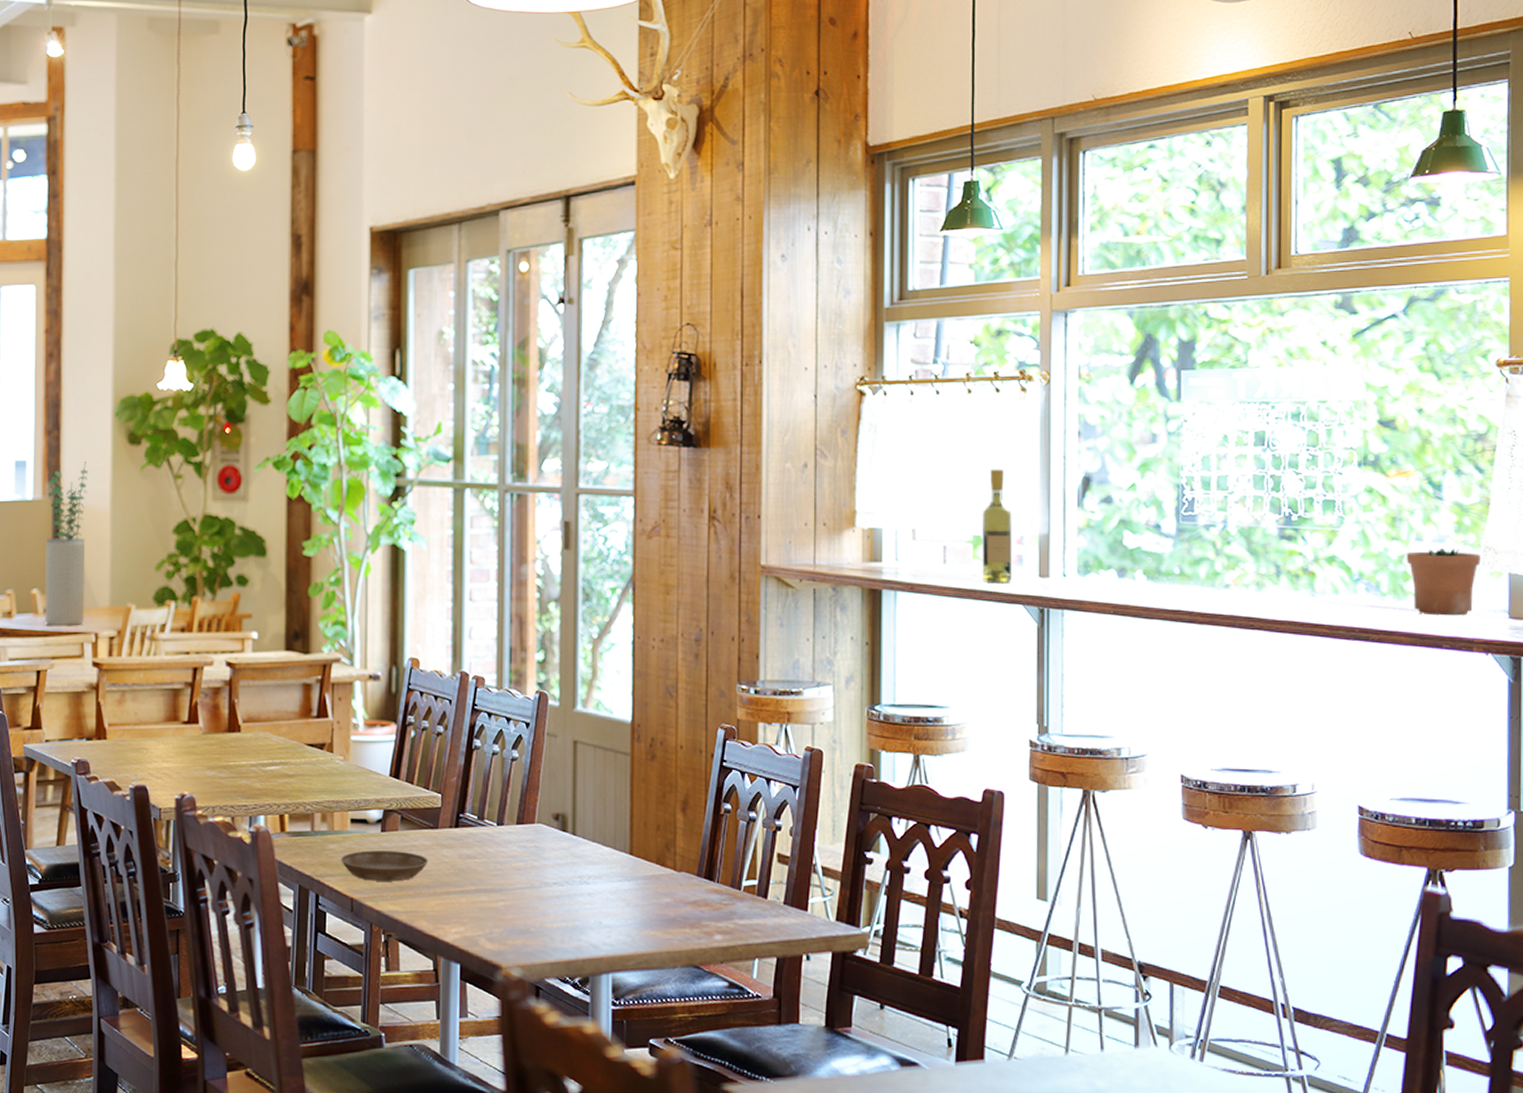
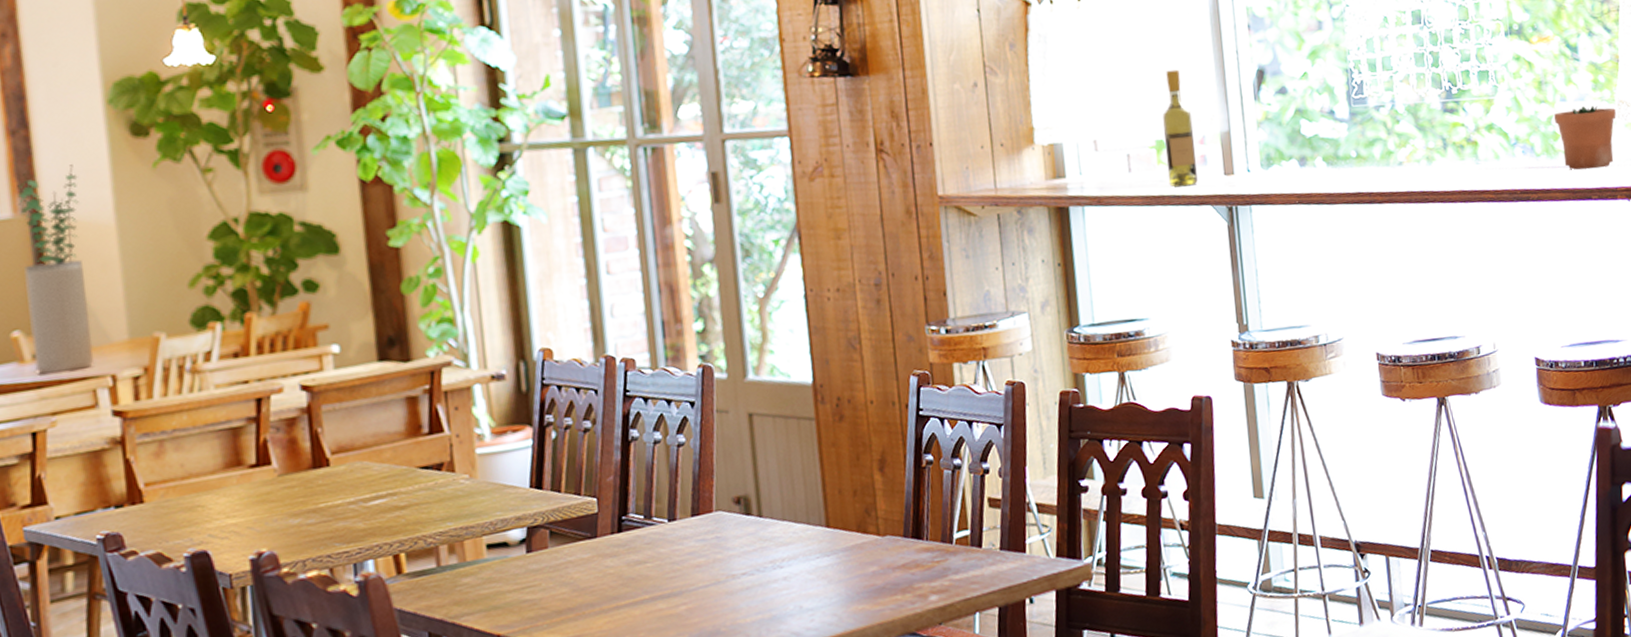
saucer: present [341,850,429,882] -> none [478,570,590,612]

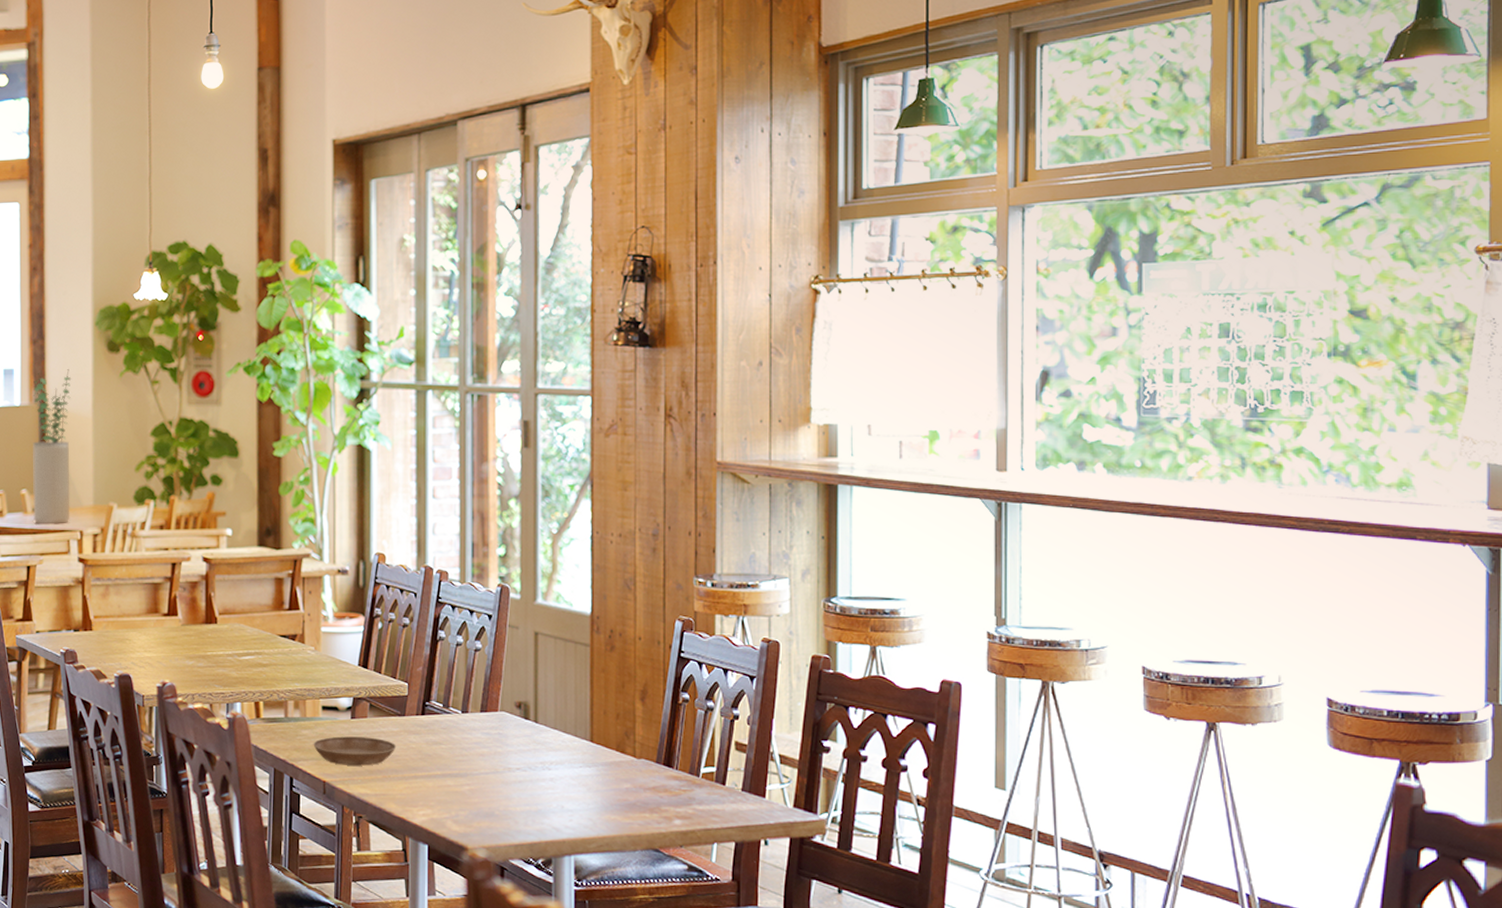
saucer: none [478,570,590,612] -> present [313,736,397,766]
bottle: present [1162,69,1198,187] -> none [938,364,969,477]
planter: present [1554,105,1616,170] -> none [1379,439,1457,507]

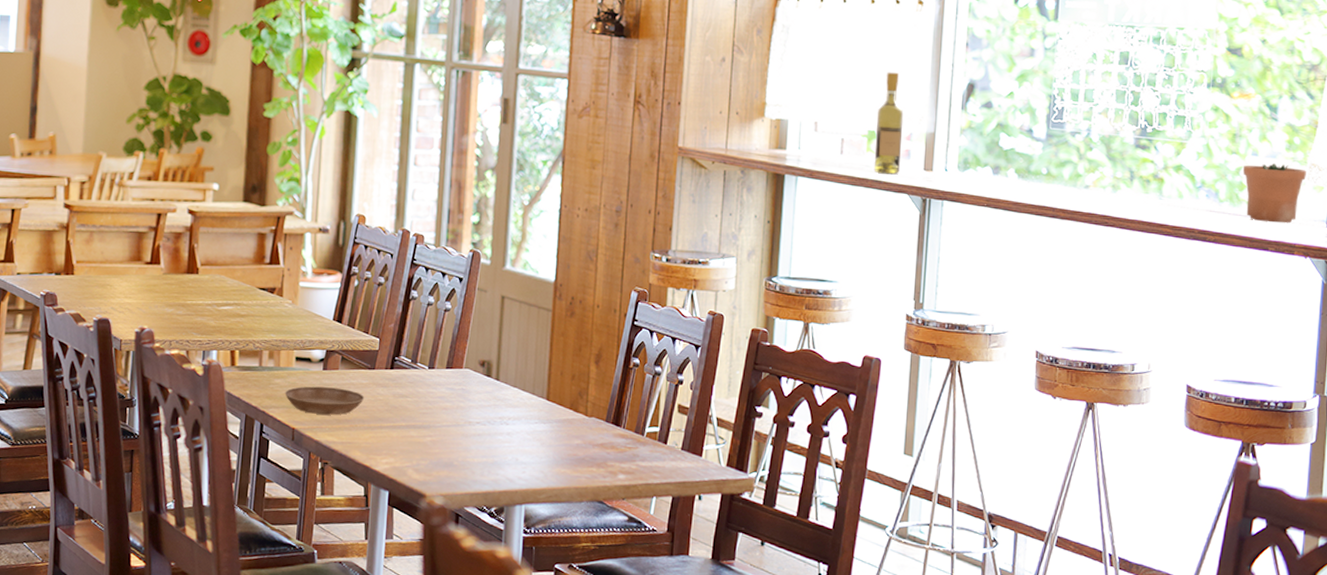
vase: present [33,369,72,524] -> none [21,19,68,170]
bottle: none [938,364,969,477] -> present [874,72,904,174]
planter: none [1379,439,1457,507] -> present [1243,164,1306,224]

